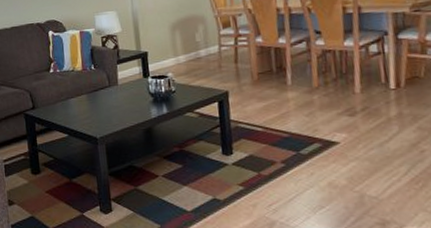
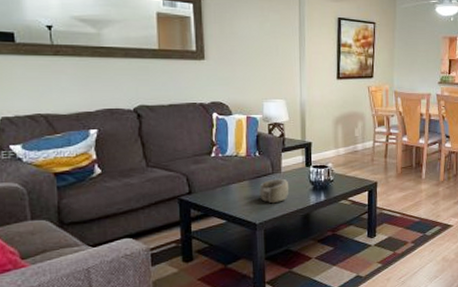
decorative bowl: none [97,91,128,118] -> present [259,178,289,204]

